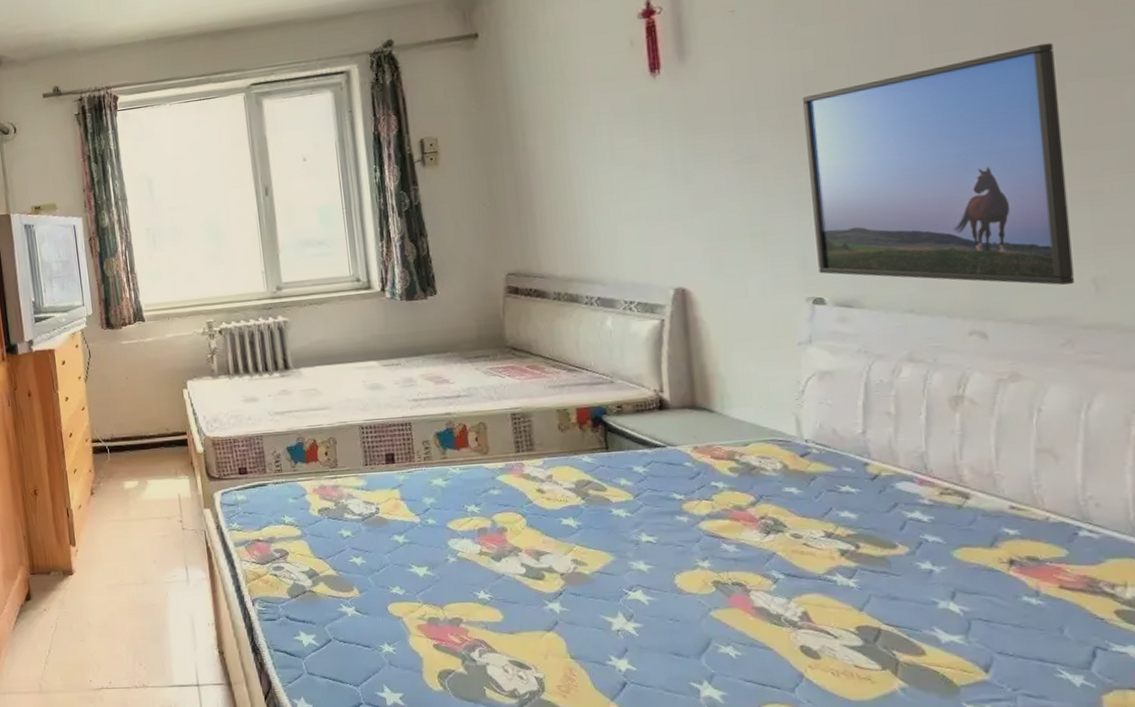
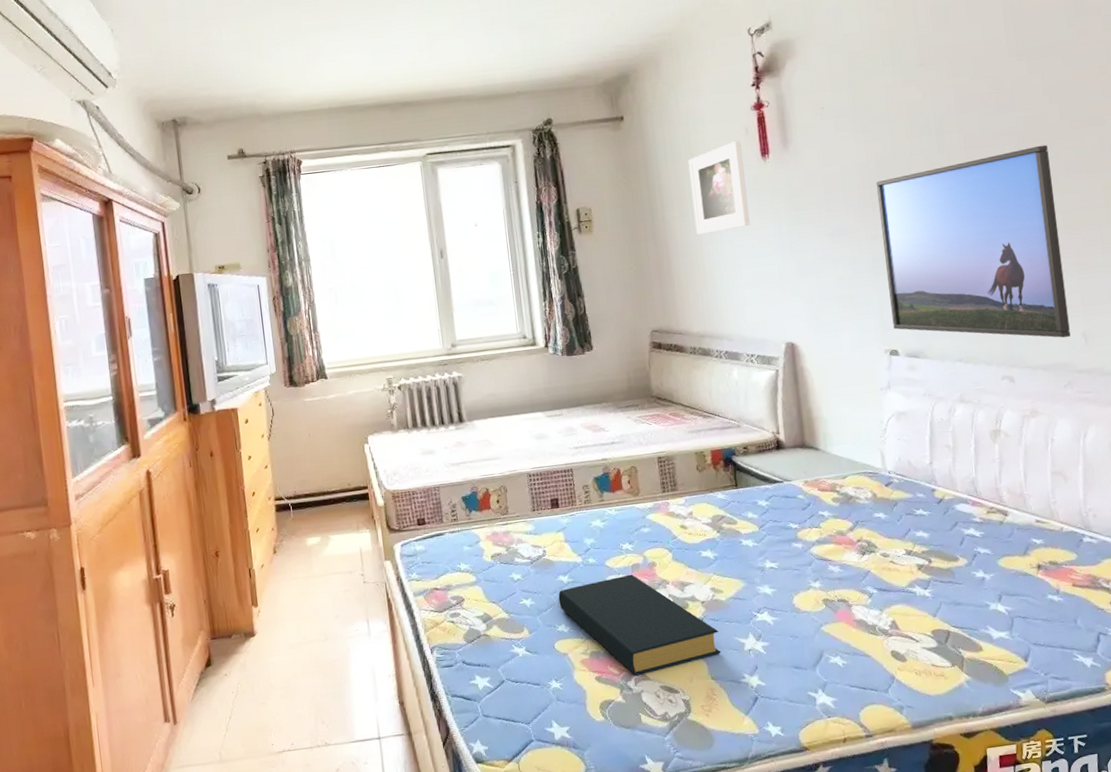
hardback book: none [392,538,583,647] -> present [558,574,721,676]
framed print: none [556,54,633,165] -> present [688,140,750,235]

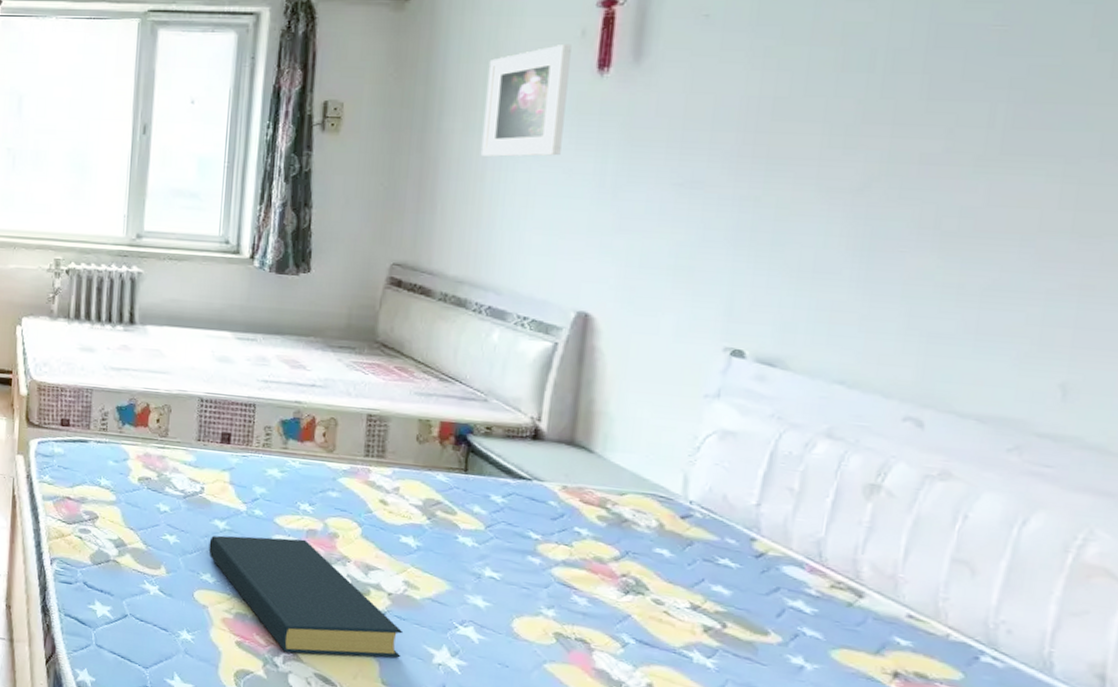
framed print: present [876,144,1071,338] -> none [745,109,1075,385]

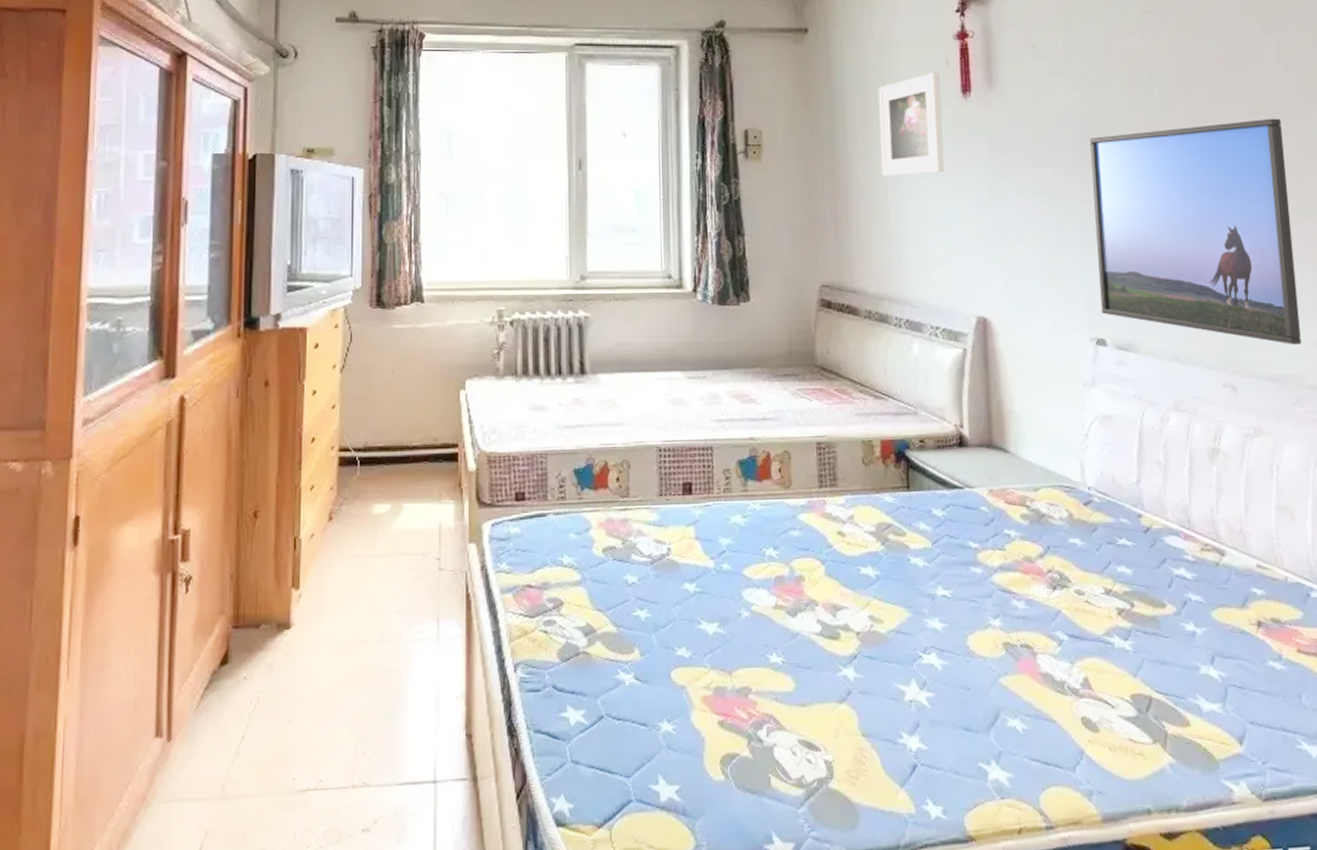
hardback book: present [208,535,404,658] -> none [681,589,876,723]
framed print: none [745,109,1075,385] -> present [1089,118,1301,344]

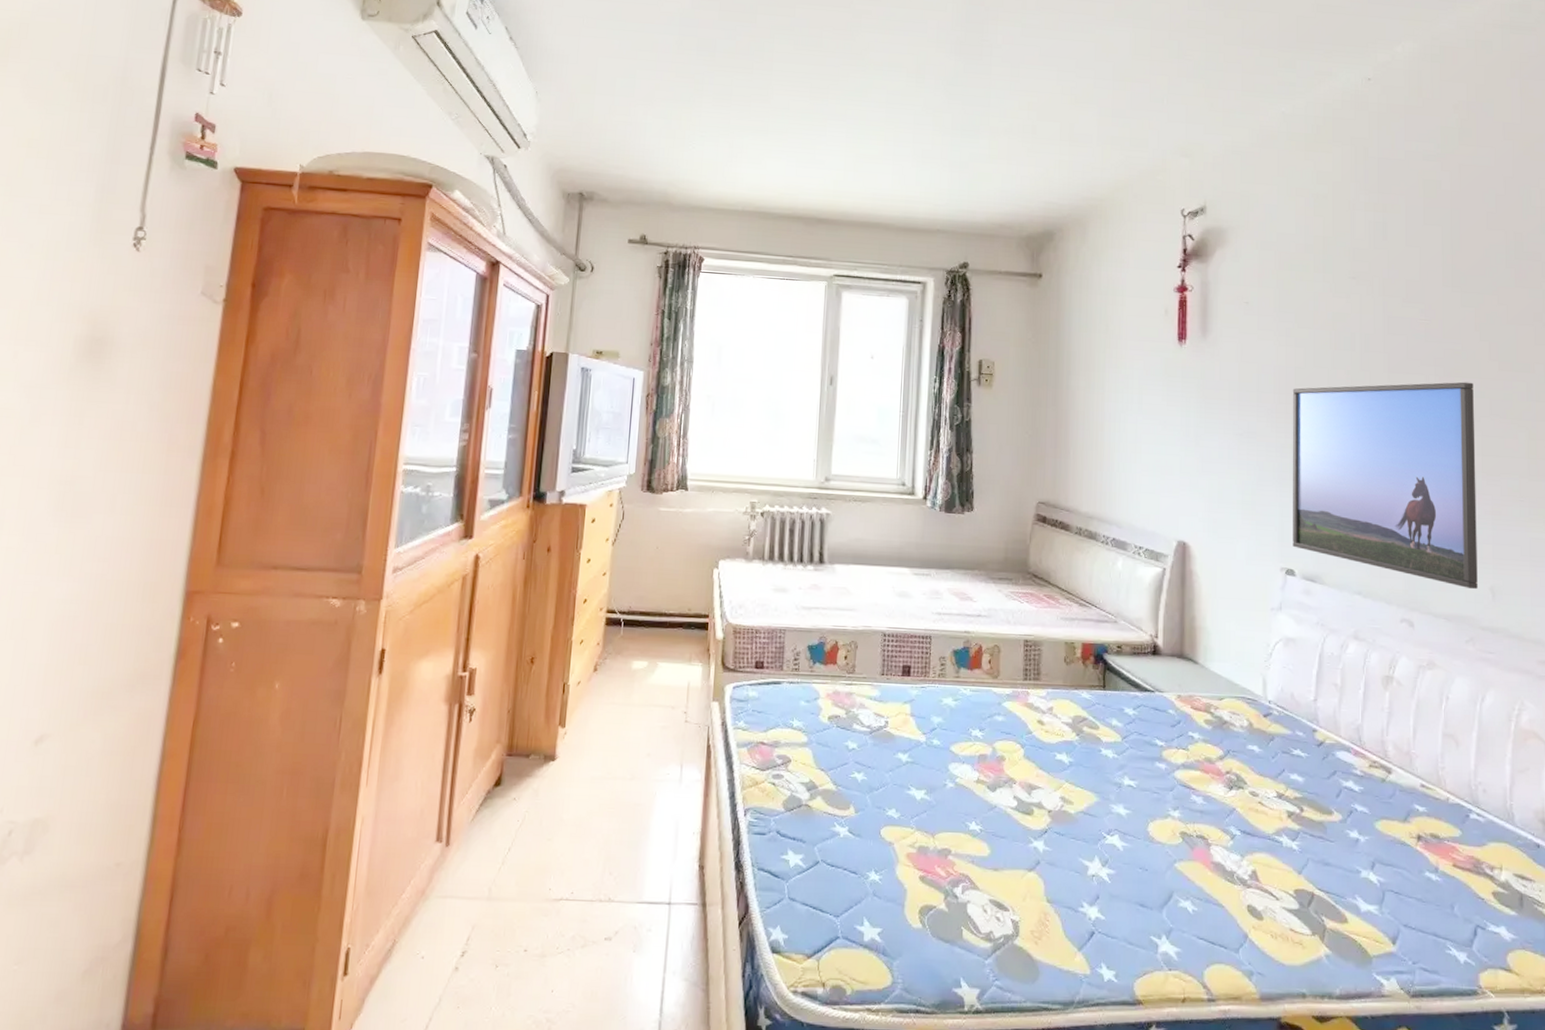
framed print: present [877,71,944,176] -> none [1099,319,1159,410]

